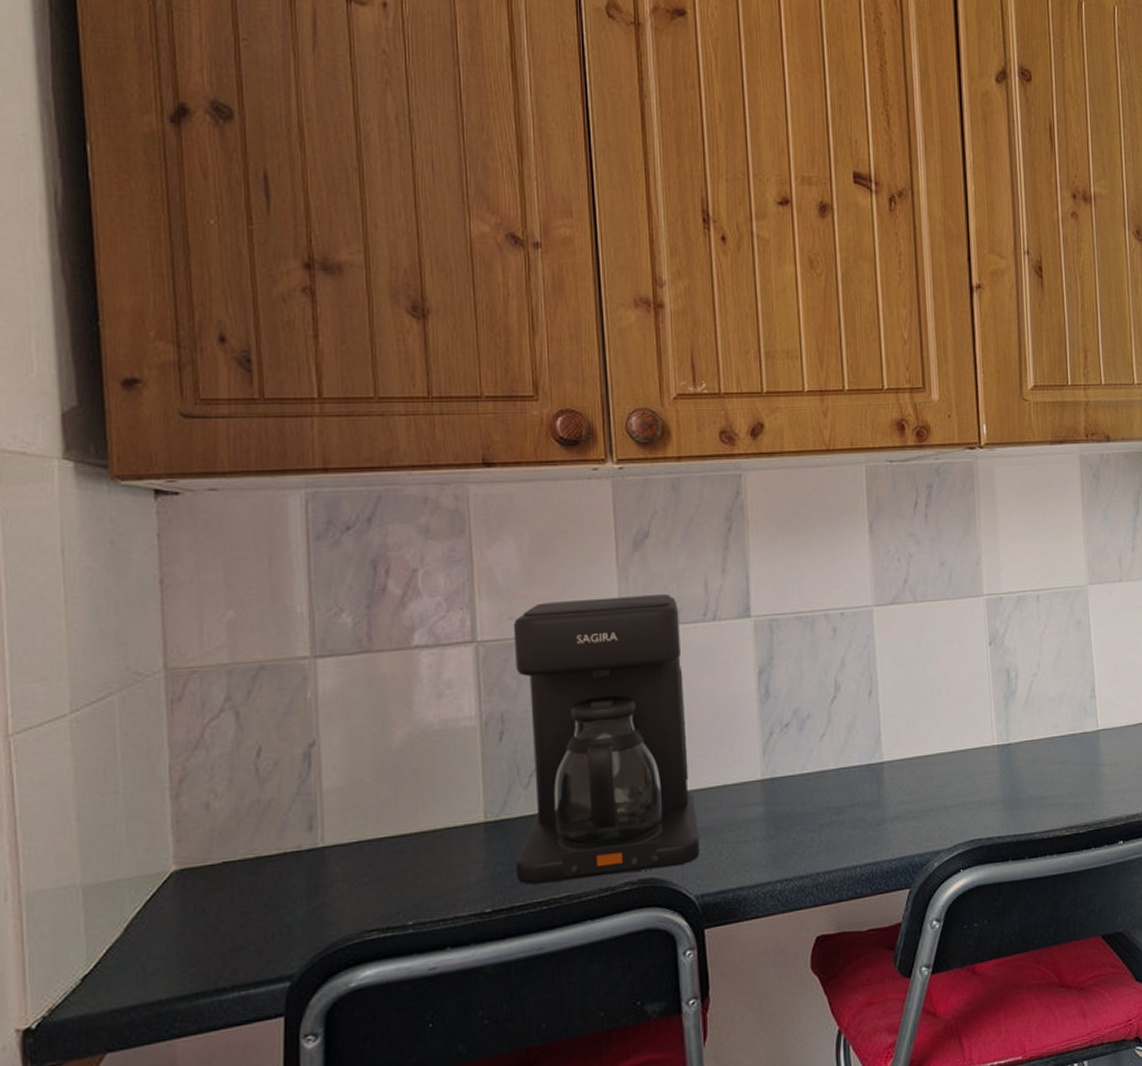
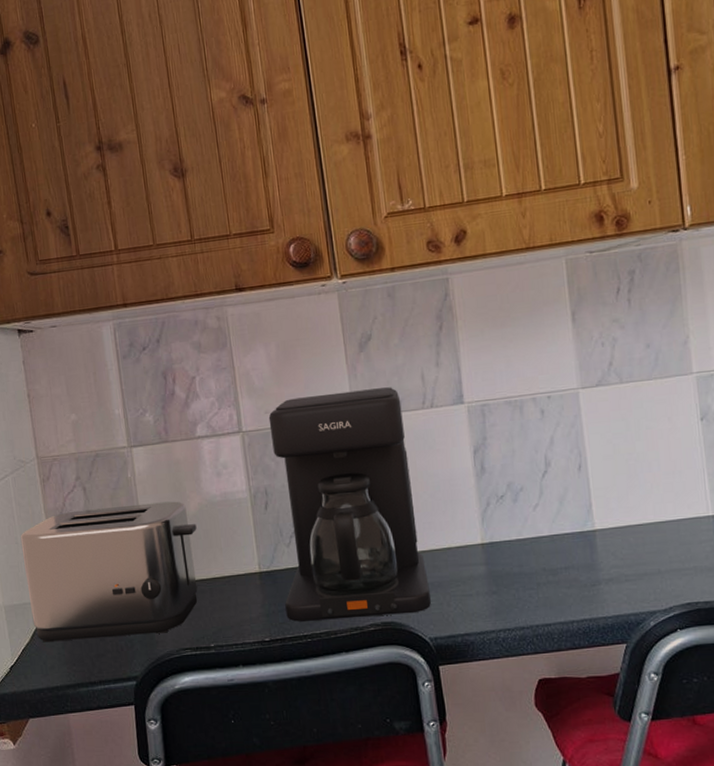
toaster: none [123,730,402,937] -> present [20,501,198,643]

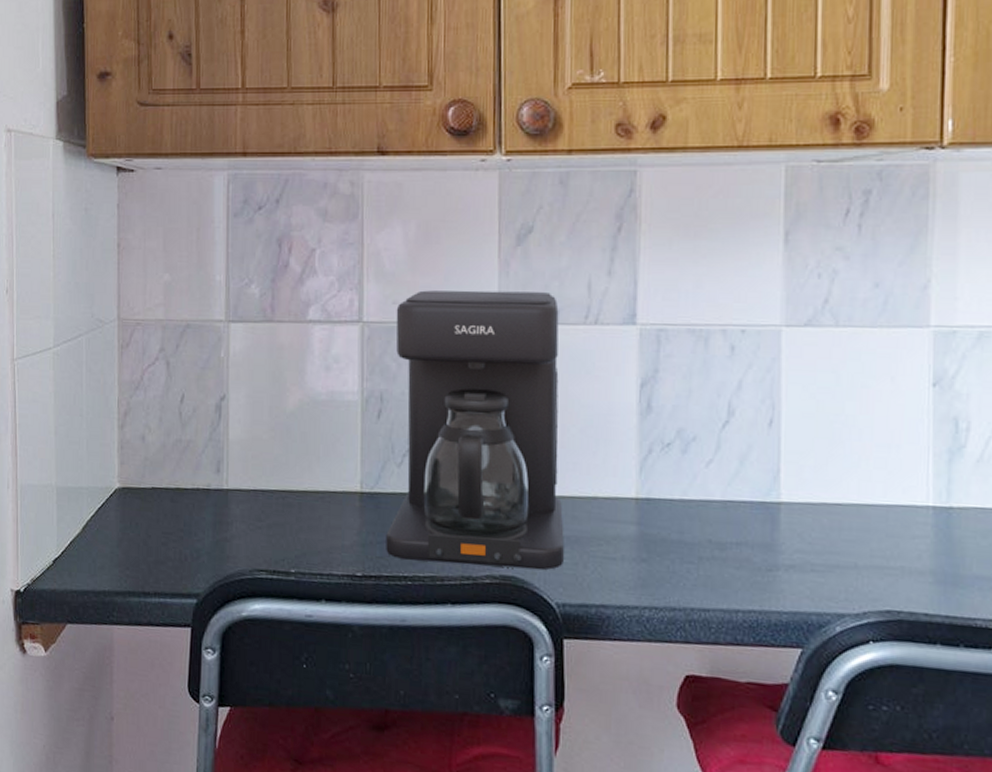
toaster: present [20,501,198,643] -> none [86,387,293,548]

